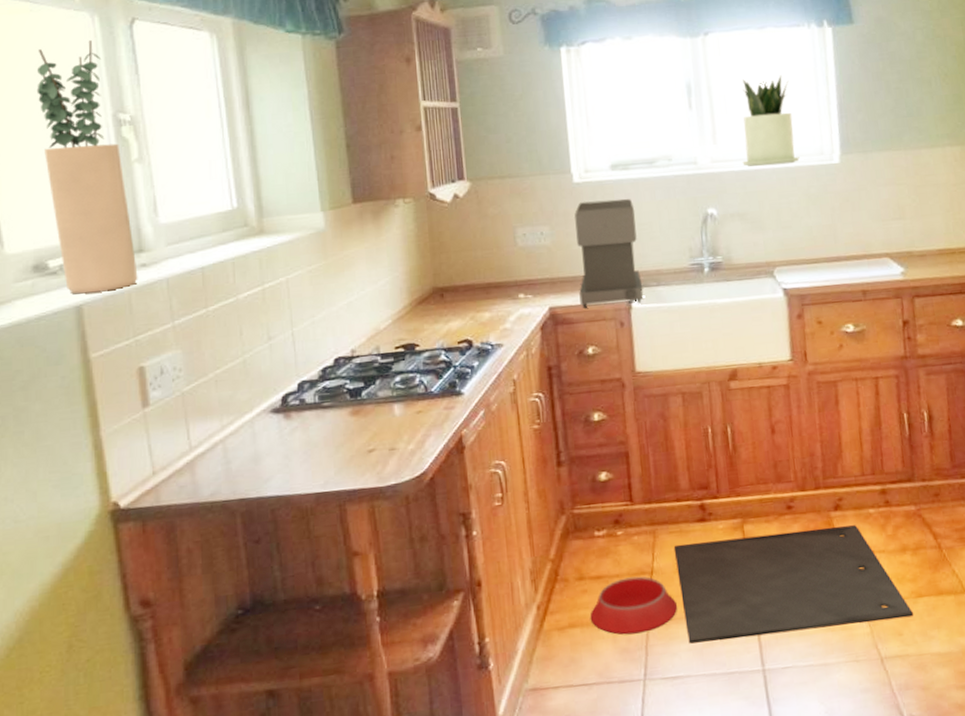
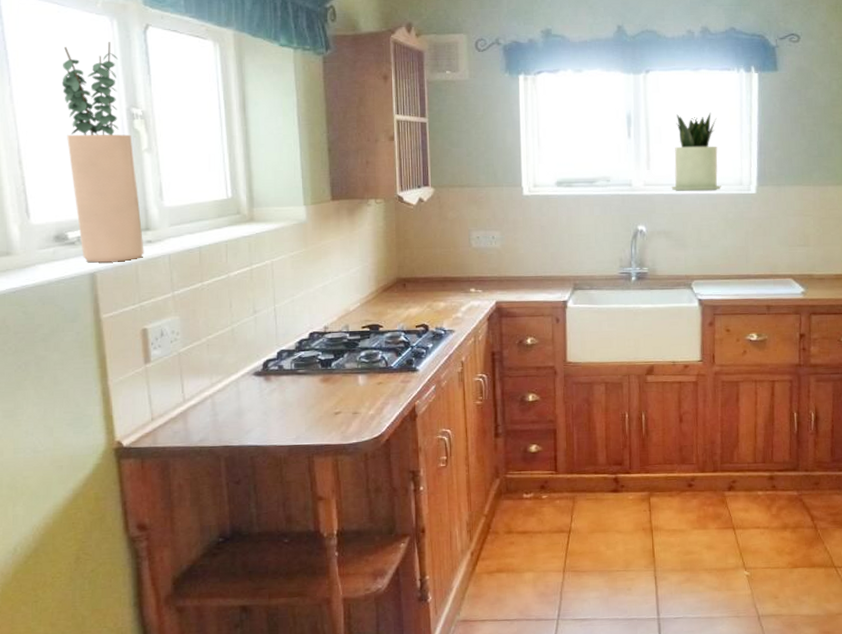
coffee maker: present [574,198,644,308] -> none [522,212,578,304]
pet bowl: present [590,576,677,635] -> none [515,534,589,582]
door mat: present [673,525,913,644] -> none [589,504,788,593]

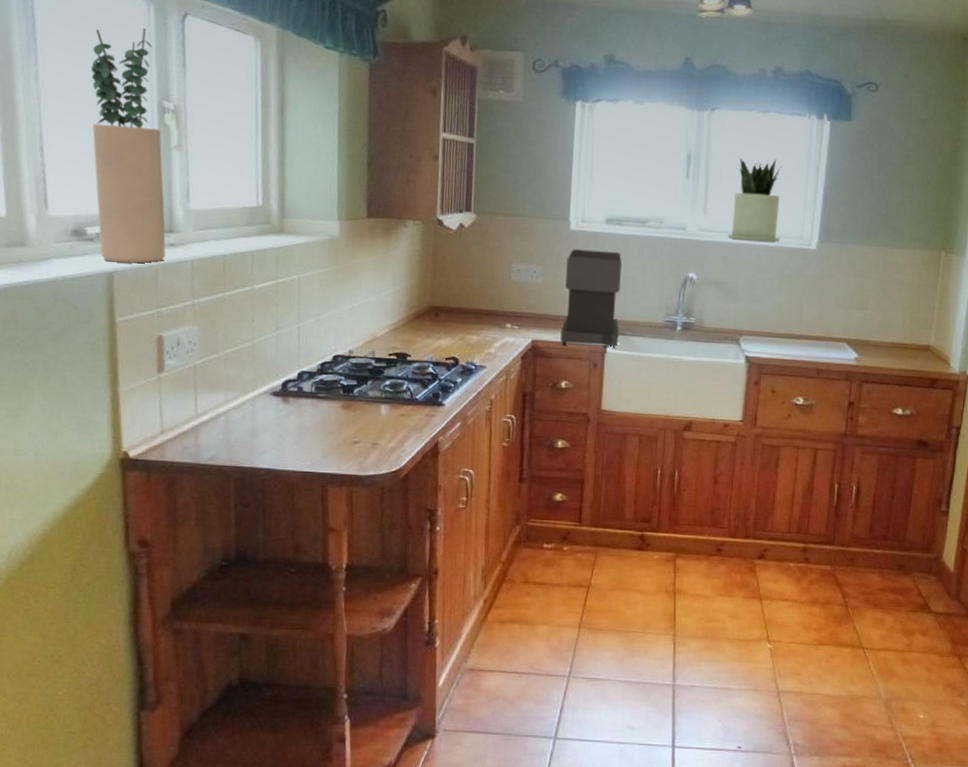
coffee maker: none [522,212,578,304] -> present [560,249,623,349]

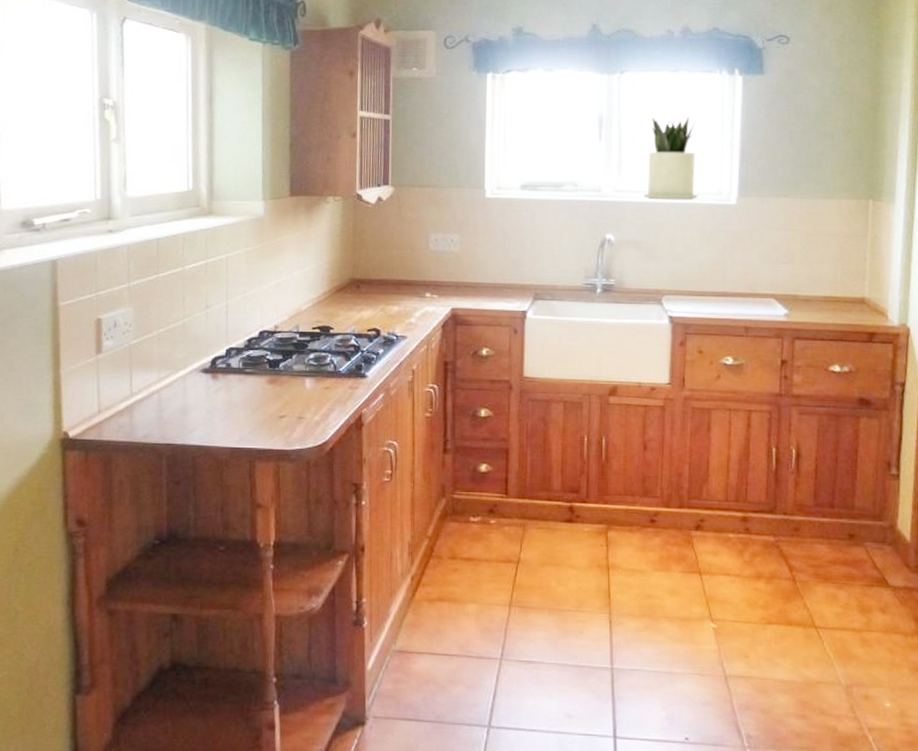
vase: present [91,28,166,264] -> none [40,34,105,250]
coffee maker: present [560,249,623,349] -> none [480,216,539,315]

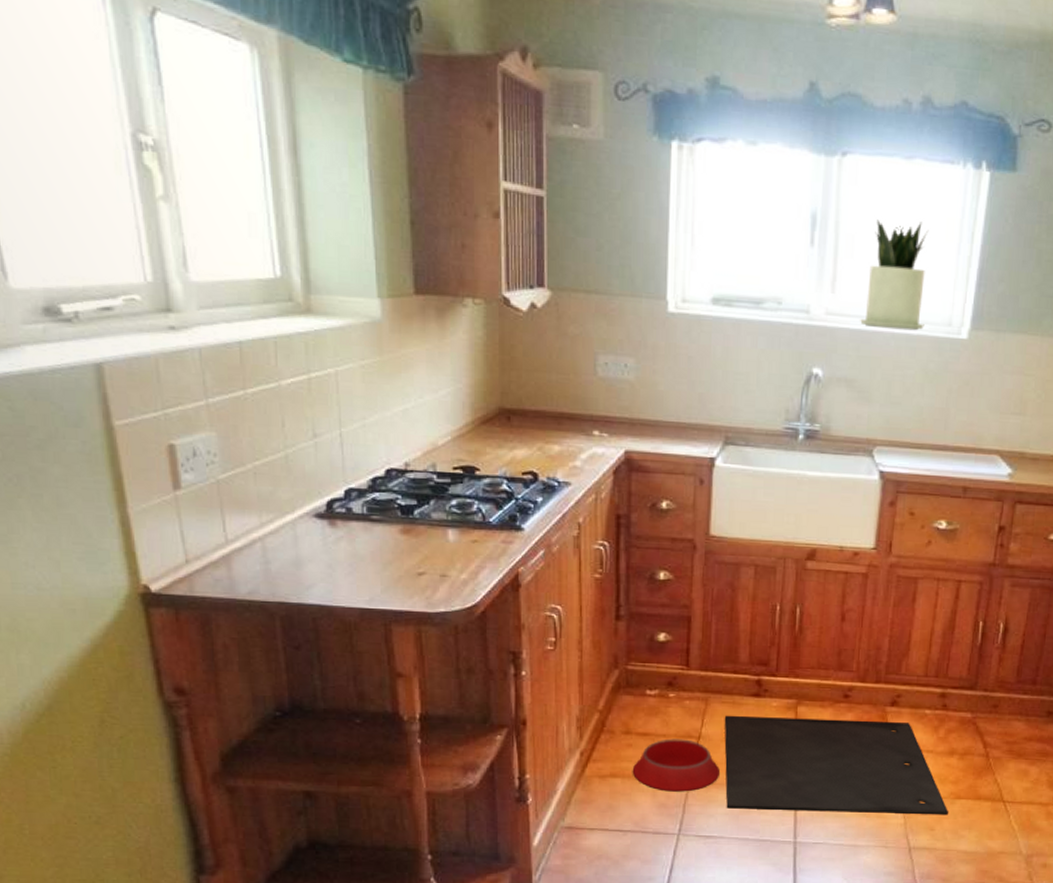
pet bowl: none [457,563,538,616] -> present [632,739,719,792]
door mat: none [540,540,761,640] -> present [724,715,948,814]

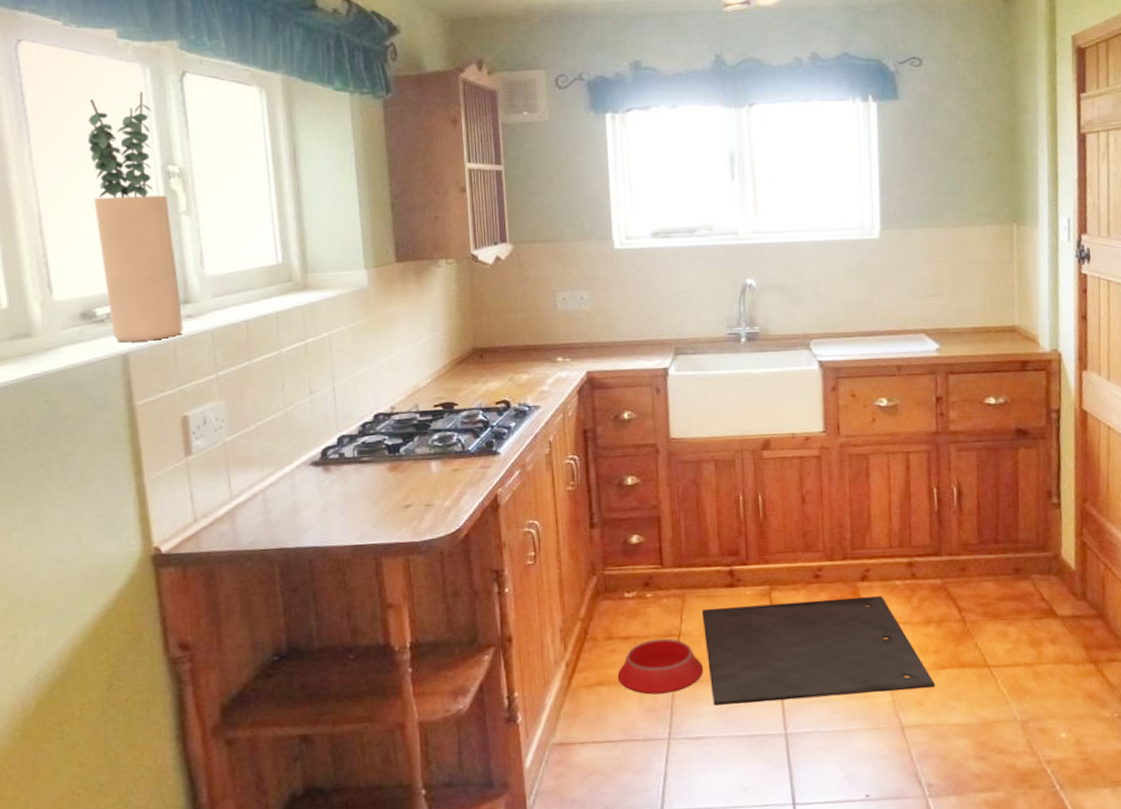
vase: none [37,29,166,352] -> present [87,92,184,343]
planter: present [860,219,929,331] -> none [783,148,840,239]

